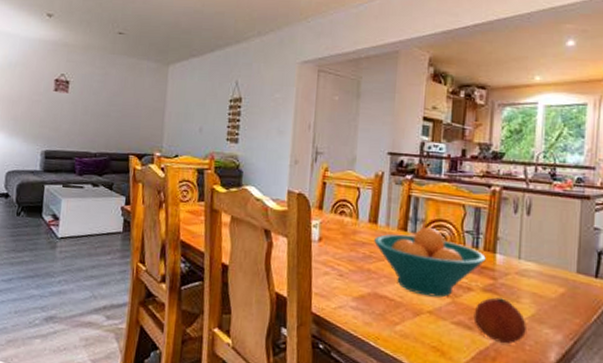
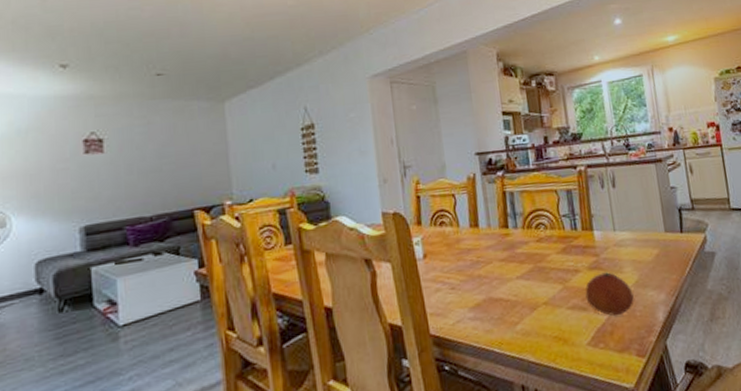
fruit bowl: present [374,227,486,297] -> none [478,219,586,289]

